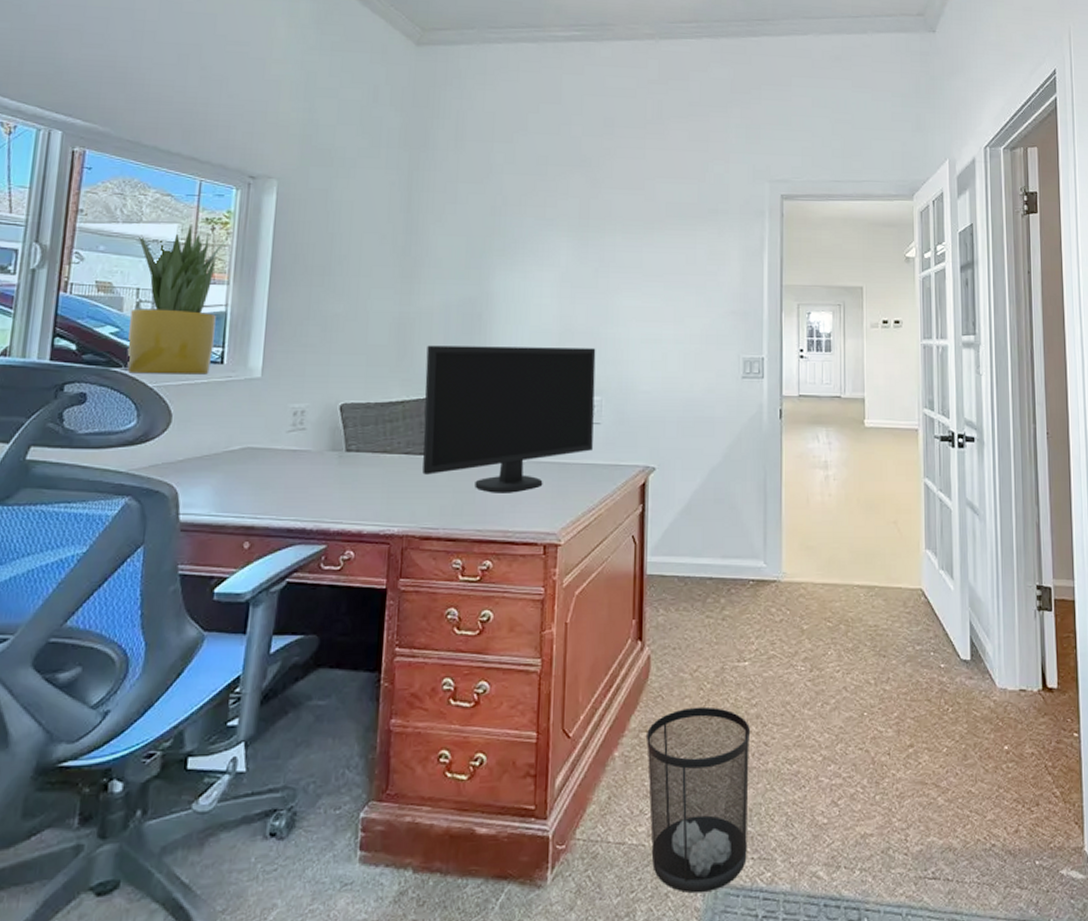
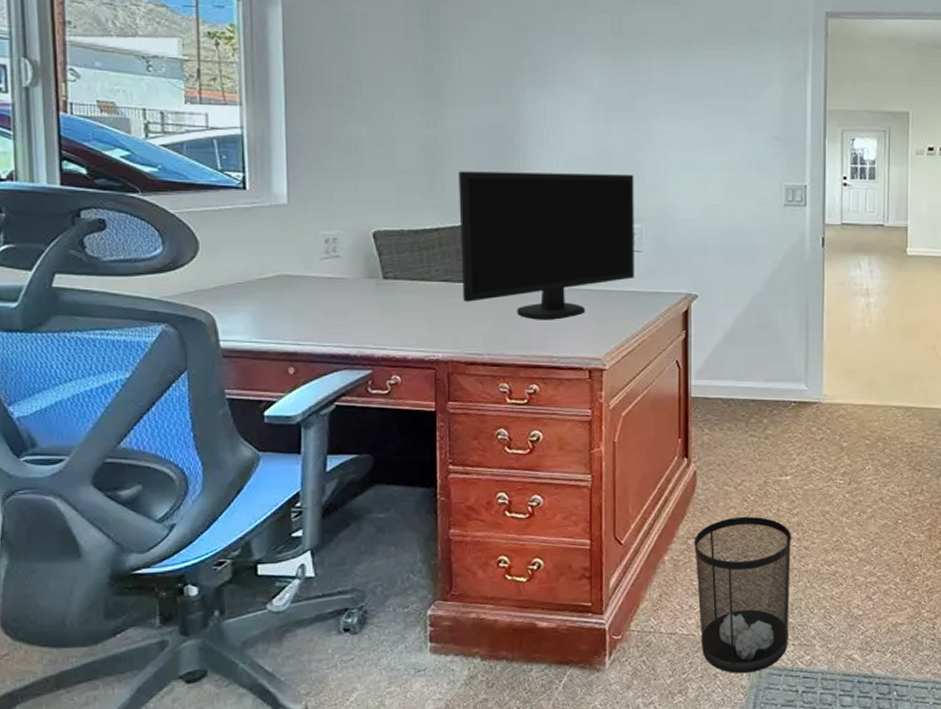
planter: present [127,224,229,375] -> none [135,38,236,201]

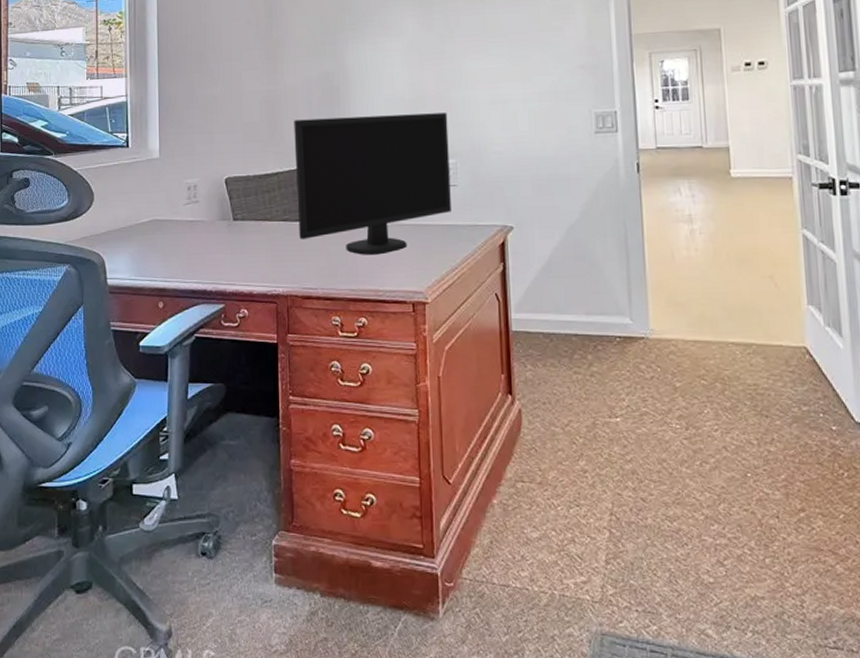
waste bin: present [694,516,792,674] -> none [523,460,631,640]

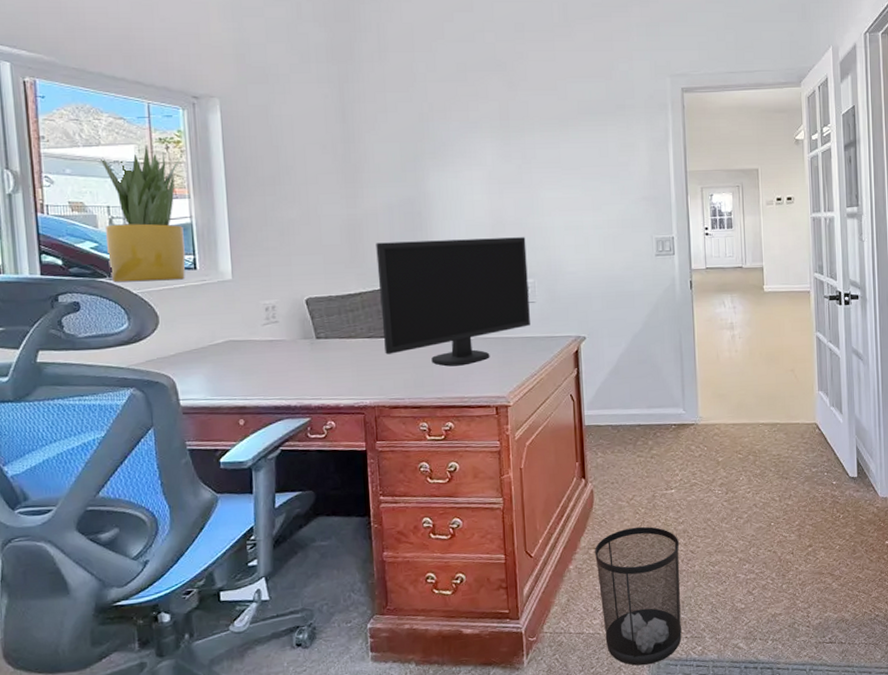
planter: none [54,26,123,160] -> present [99,144,186,283]
waste bin: none [523,460,631,640] -> present [595,526,682,666]

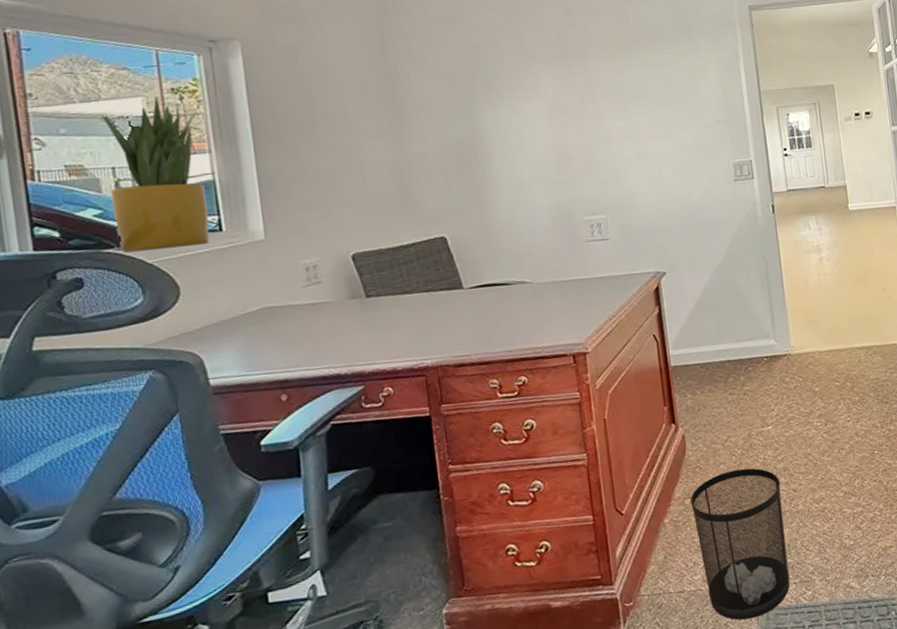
monitor: present [376,237,530,366] -> none [428,171,605,316]

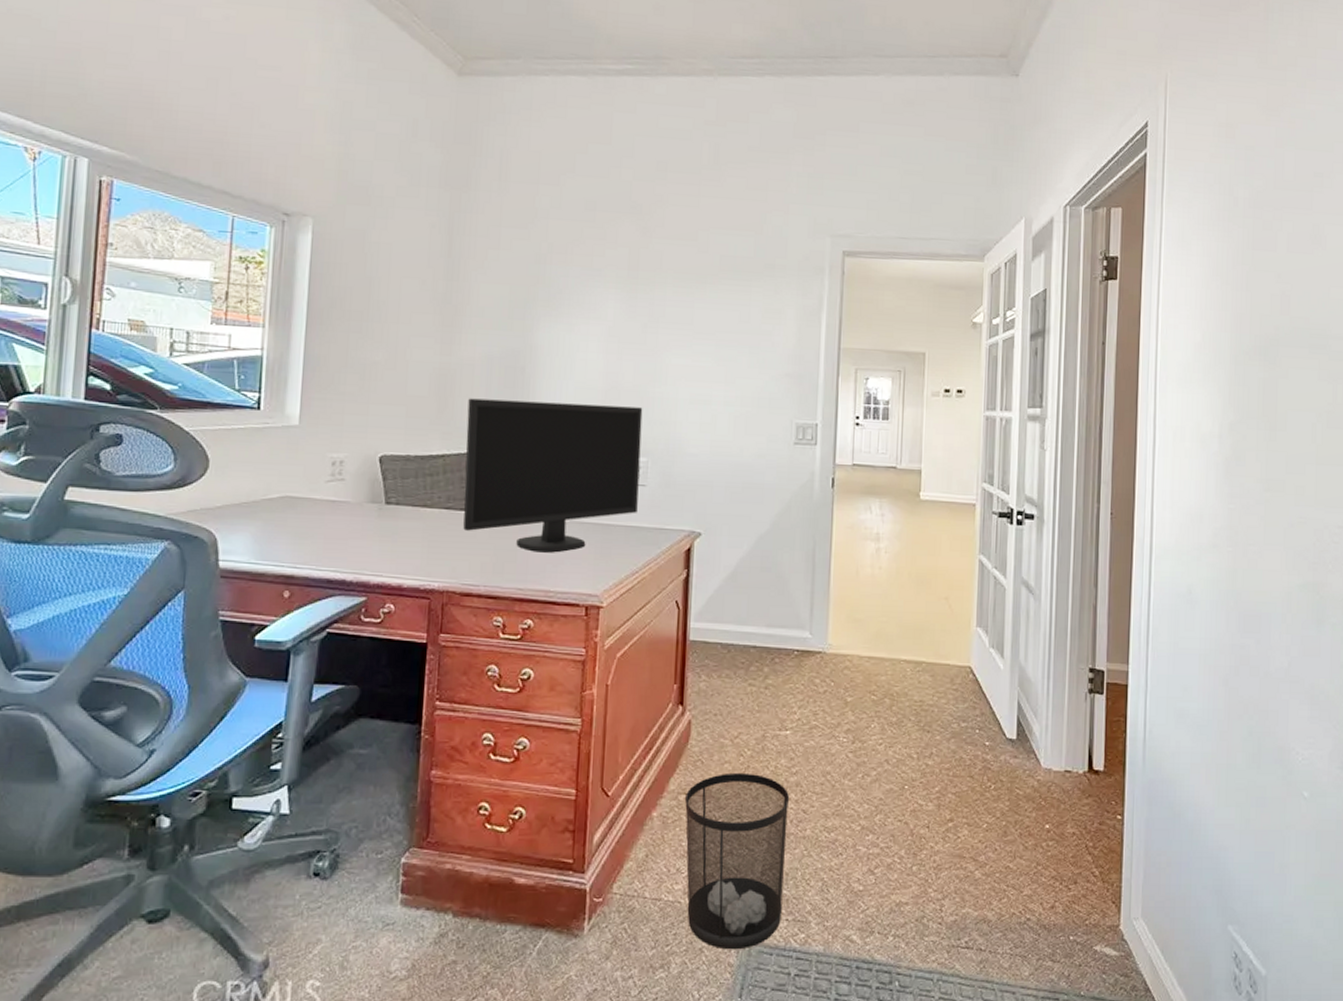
planter: present [100,96,210,253] -> none [162,262,264,420]
monitor: none [428,171,605,316] -> present [463,398,643,553]

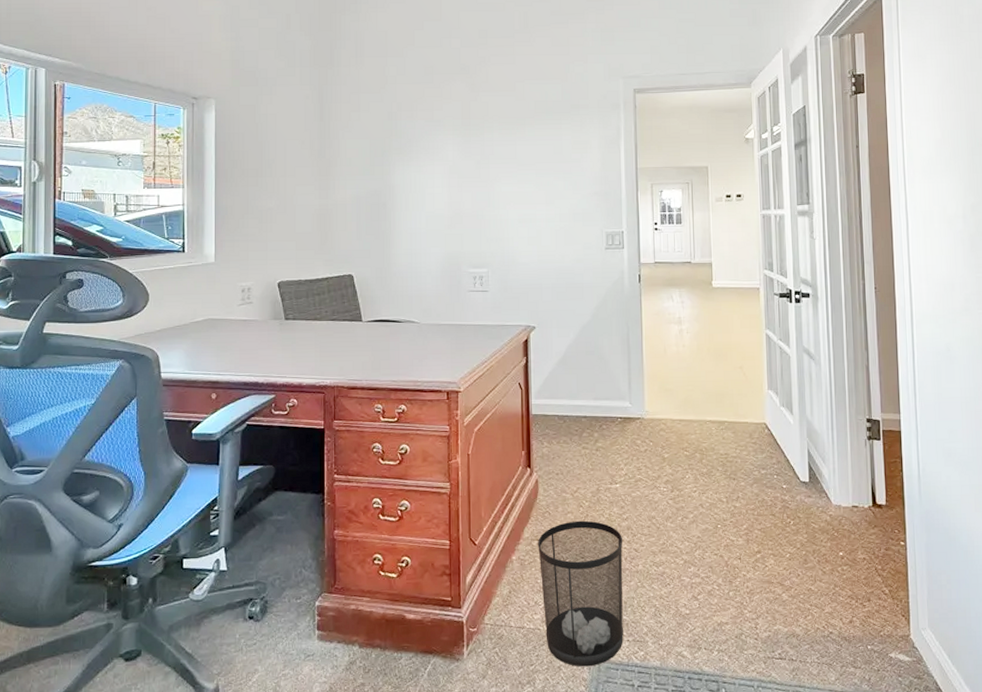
monitor: present [463,398,643,553] -> none [343,228,483,351]

